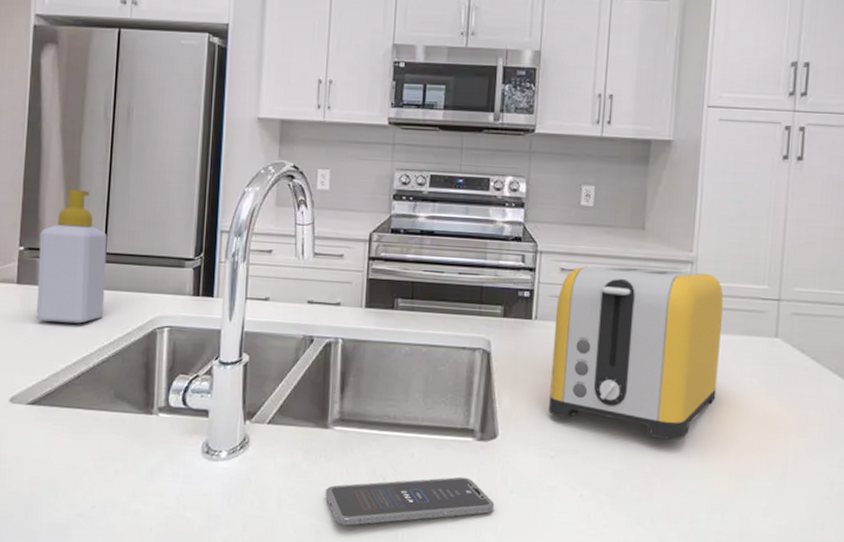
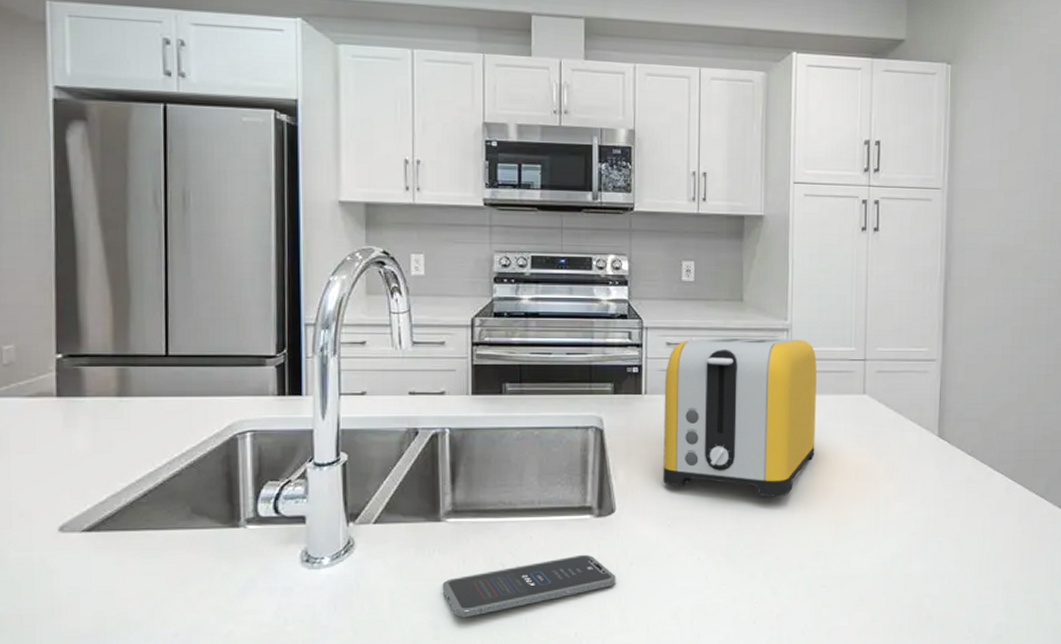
soap bottle: present [36,189,108,324] -> none [82,286,171,437]

